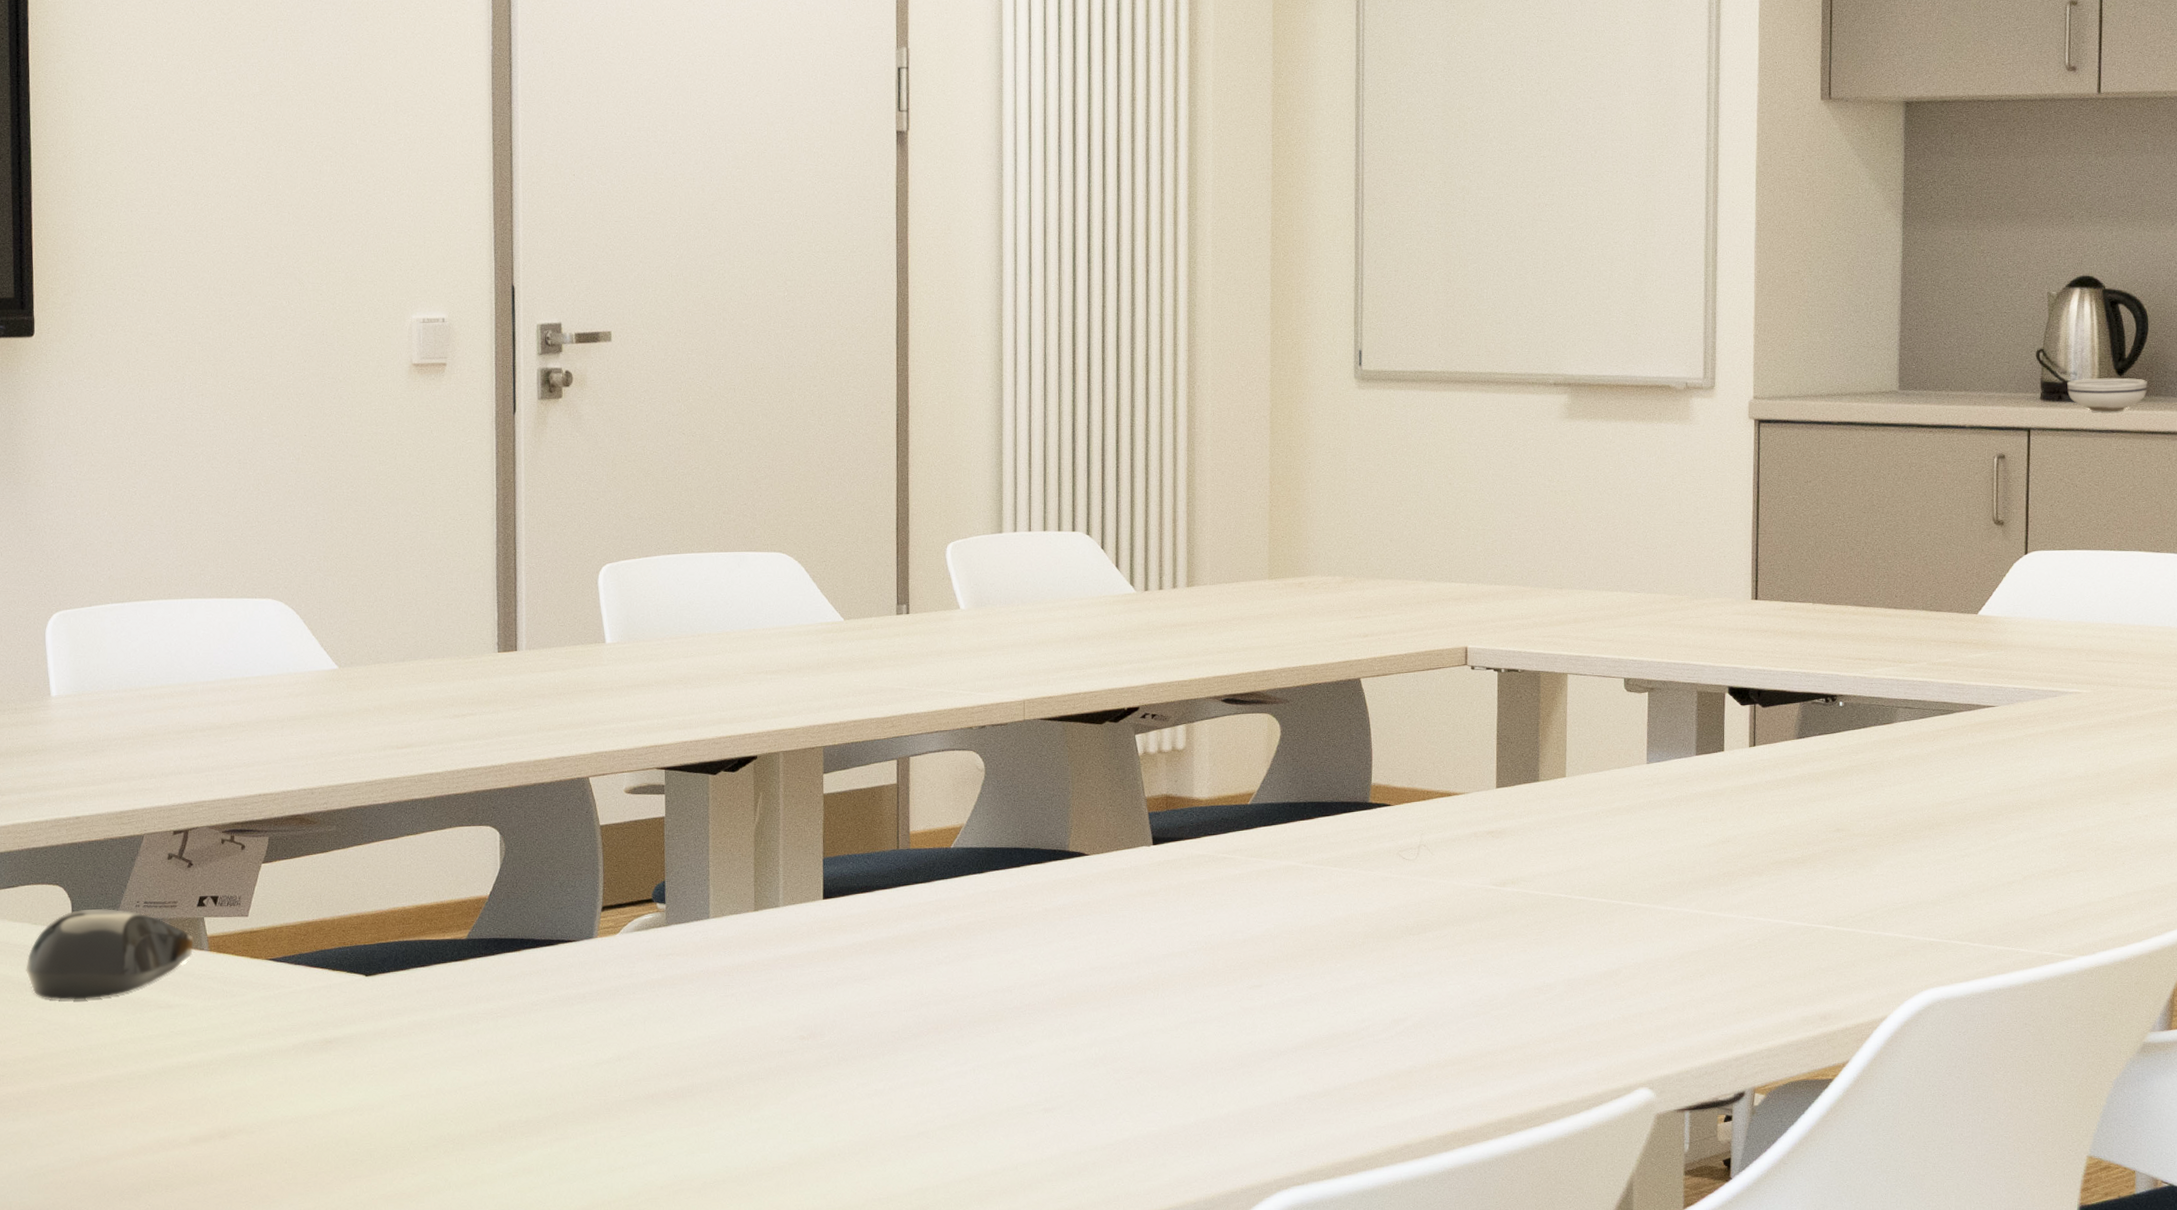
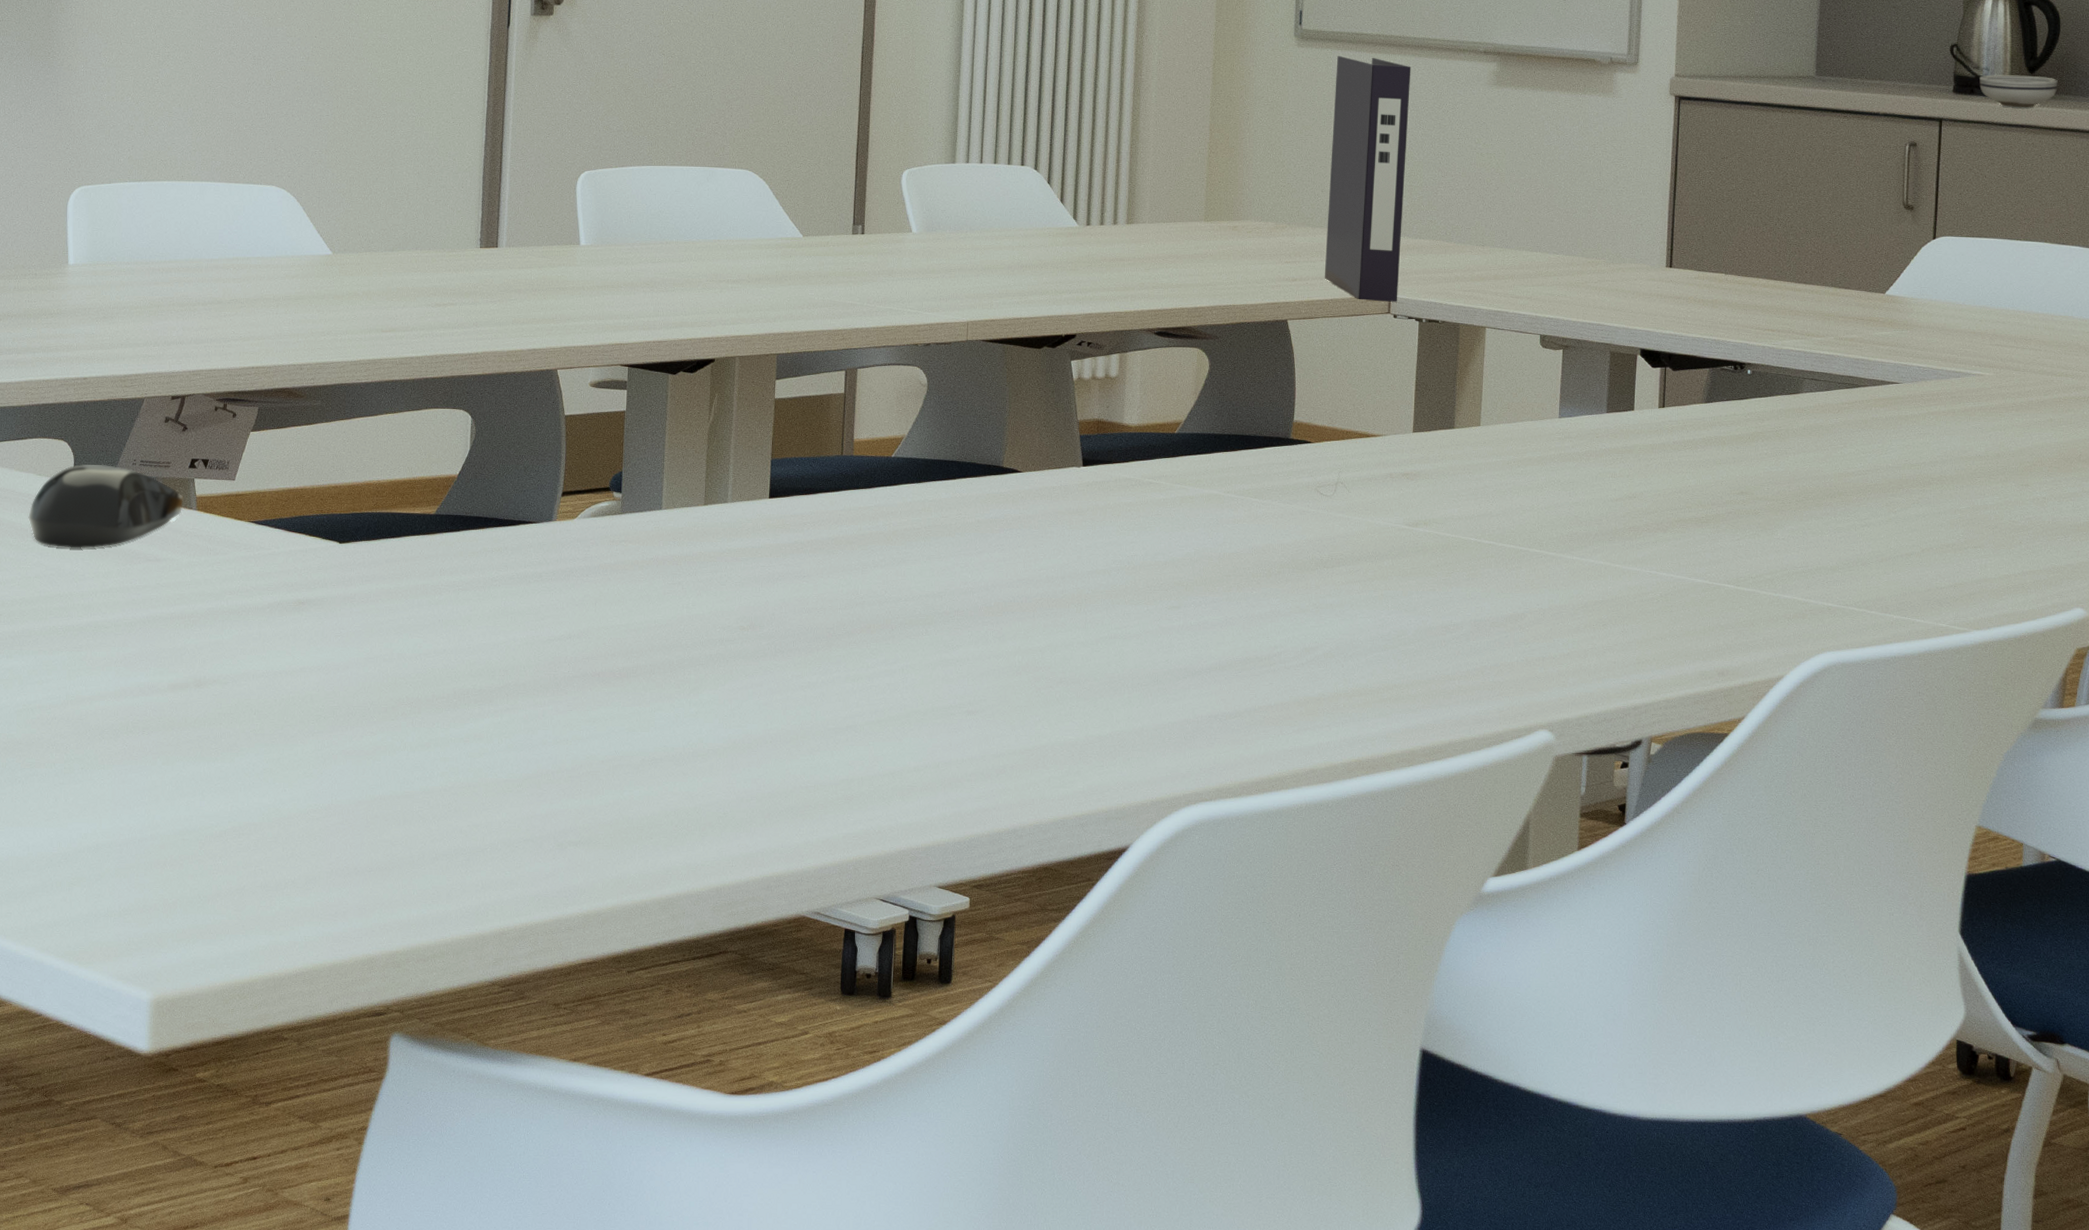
binder: none [1396,395,1479,653] -> present [1324,55,1411,302]

